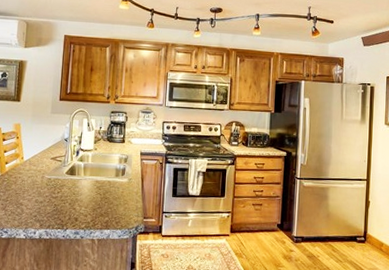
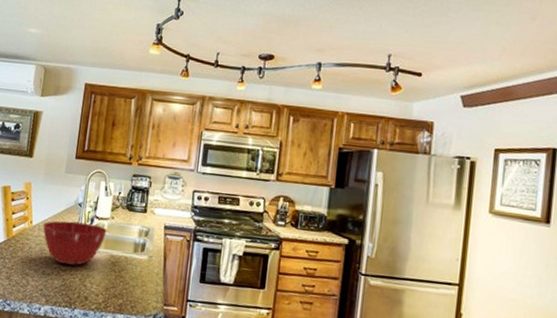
mixing bowl: none [33,155,92,192] -> present [43,221,108,266]

